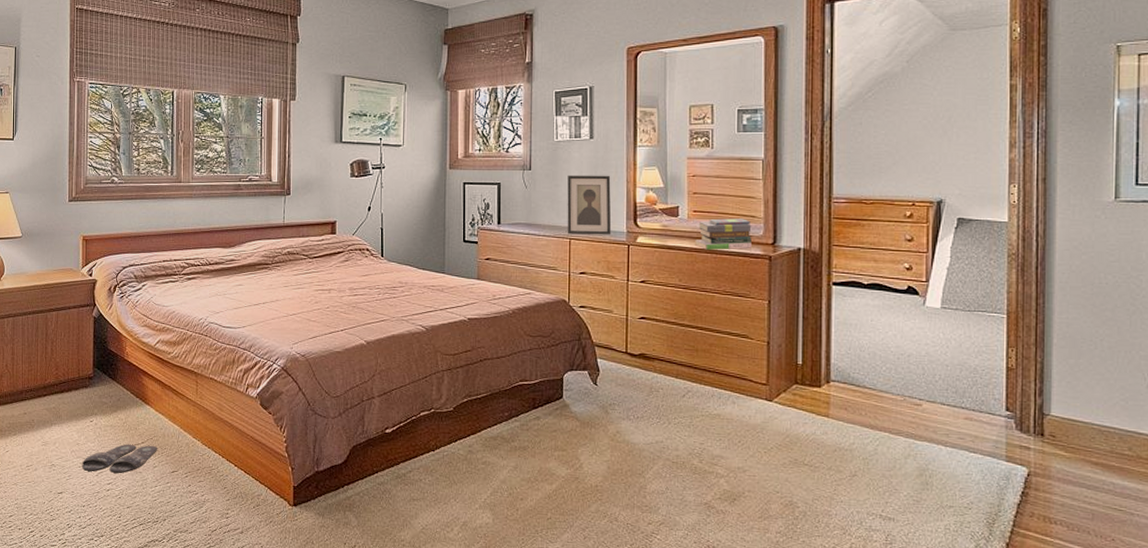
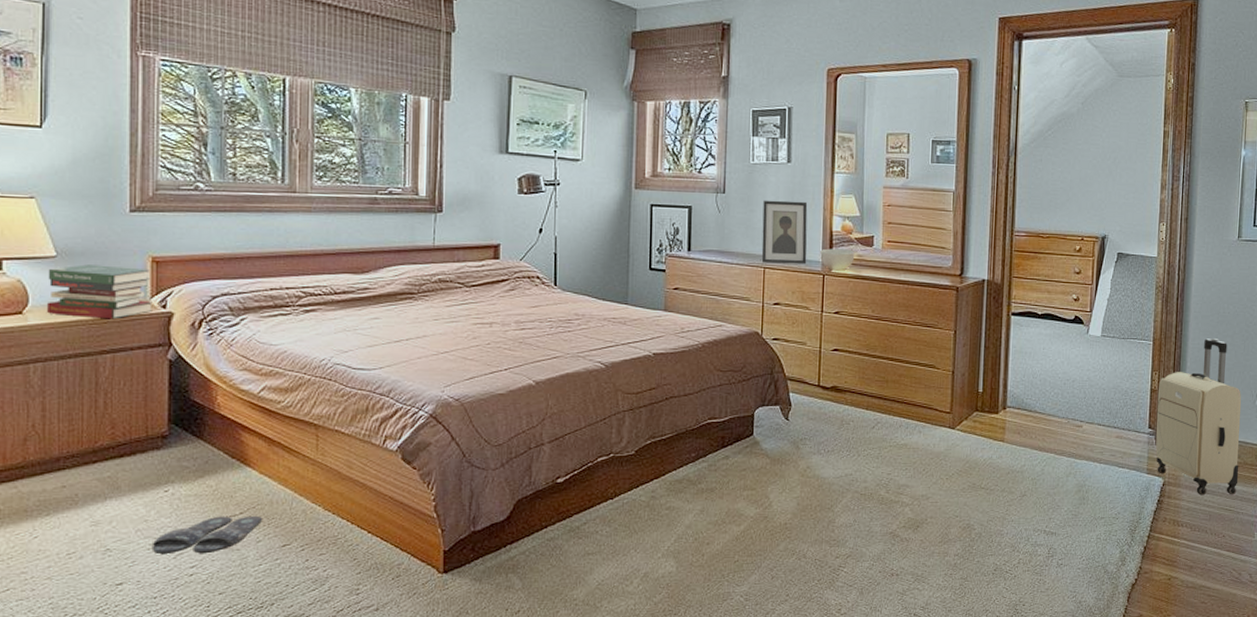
books: none [16,242,83,285] -> present [47,264,153,320]
bowl: none [624,219,660,241] -> present [820,248,855,271]
books: present [695,218,752,250] -> none [888,249,941,281]
suitcase: none [1015,312,1131,493] -> present [1155,338,1242,496]

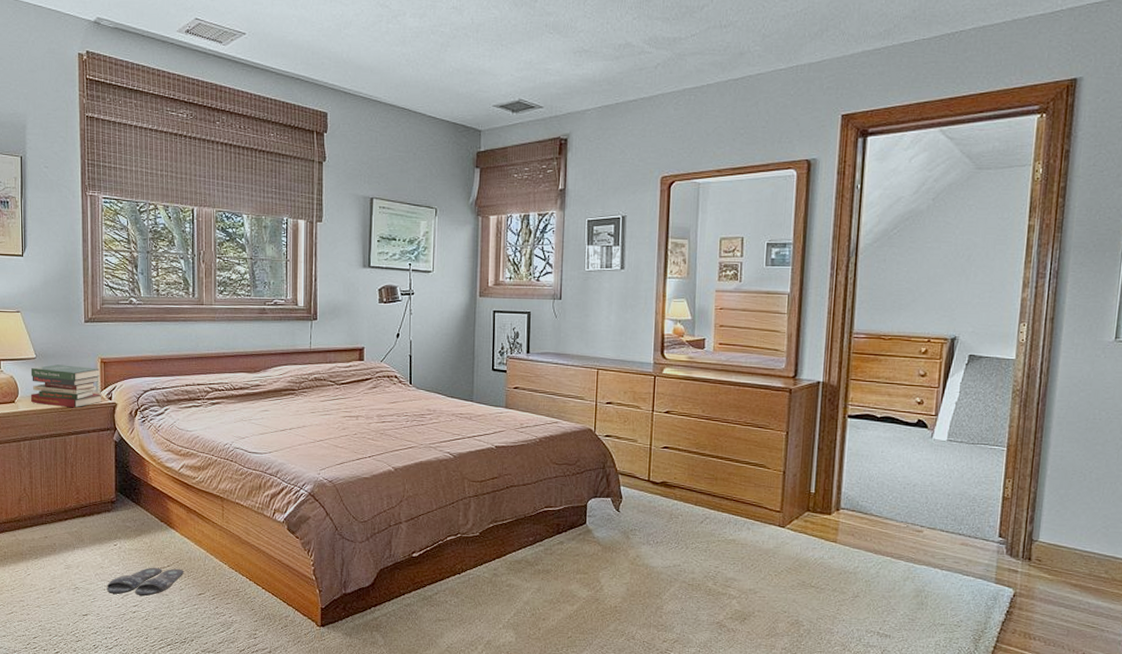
picture frame: present [761,200,808,265] -> none [595,305,640,366]
bowl: present [820,248,855,271] -> none [651,351,686,372]
suitcase: present [1155,338,1242,496] -> none [1006,446,1112,612]

